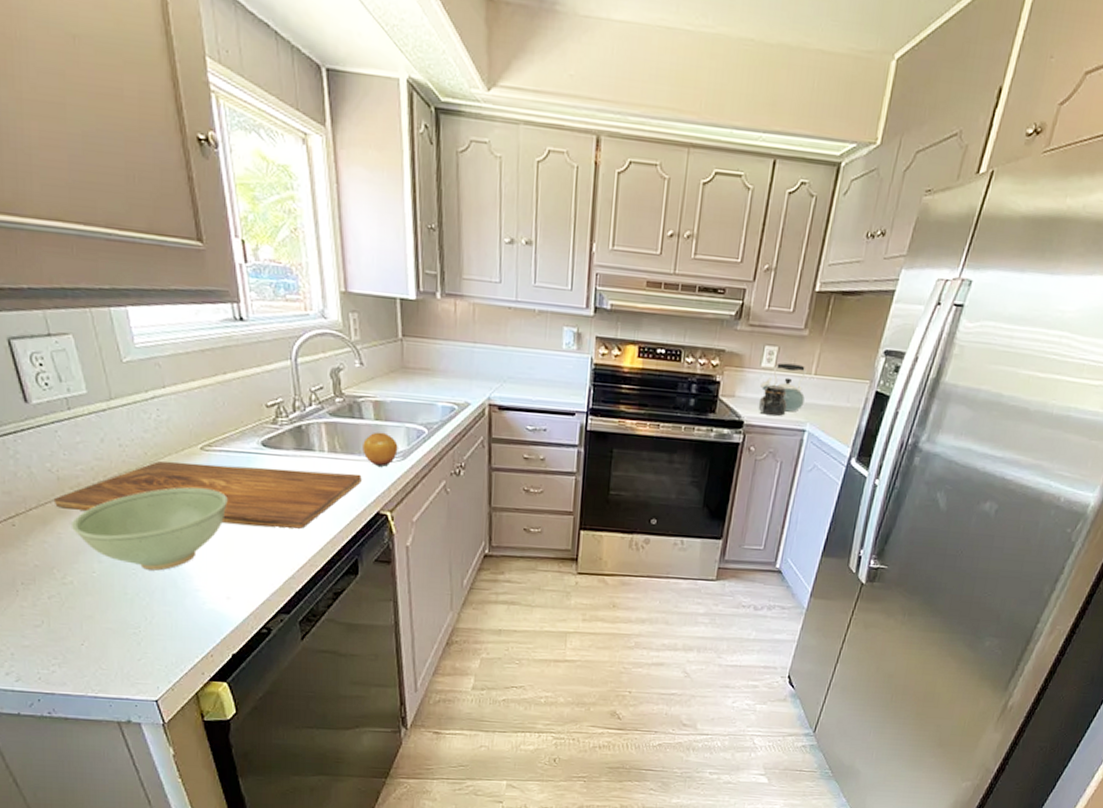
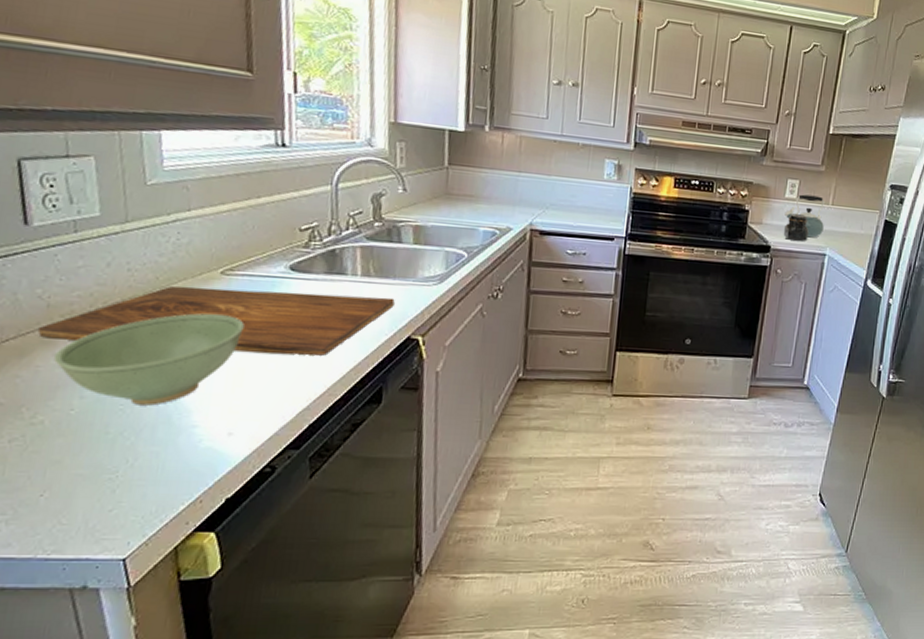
fruit: present [363,432,398,467] -> none [398,255,436,290]

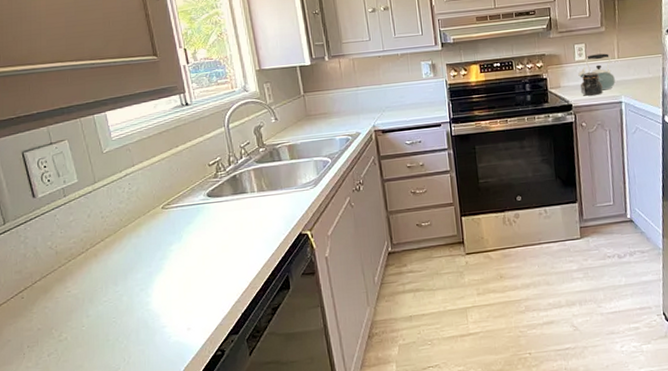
cutting board: present [37,286,395,356] -> none [53,204,285,277]
bowl: present [53,313,245,406] -> none [65,239,184,317]

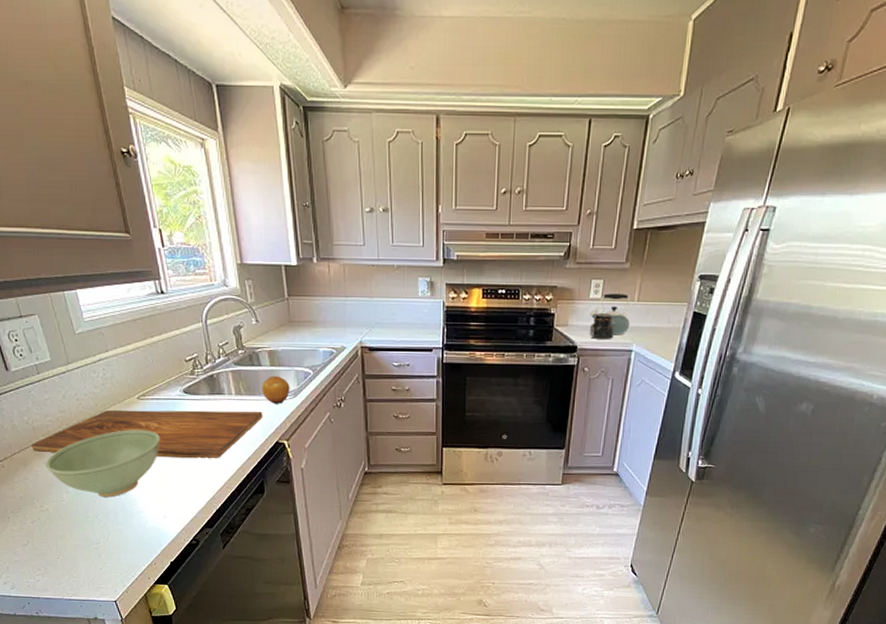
cutting board: none [53,204,285,277] -> present [31,409,263,458]
bowl: none [65,239,184,317] -> present [44,430,160,497]
fruit: none [283,168,310,196] -> present [262,376,290,404]

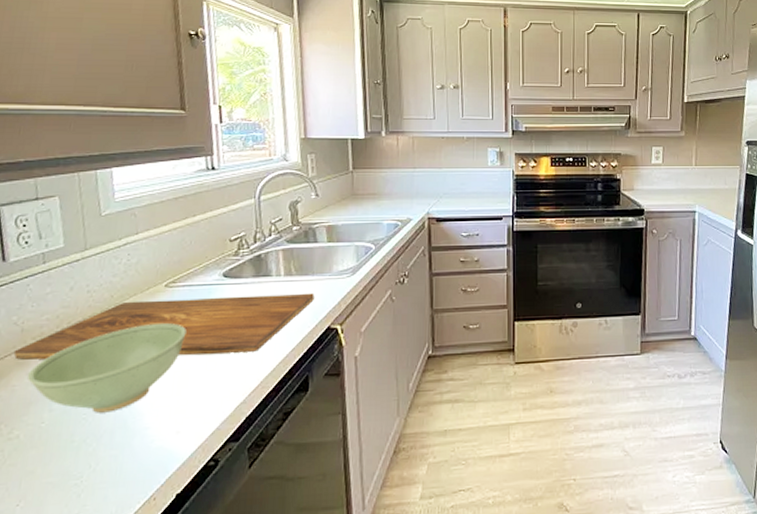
fruit: present [262,376,290,404] -> none [316,252,348,284]
jar: present [589,313,615,340] -> none [654,177,678,203]
kettle: present [590,293,630,335] -> none [653,159,691,198]

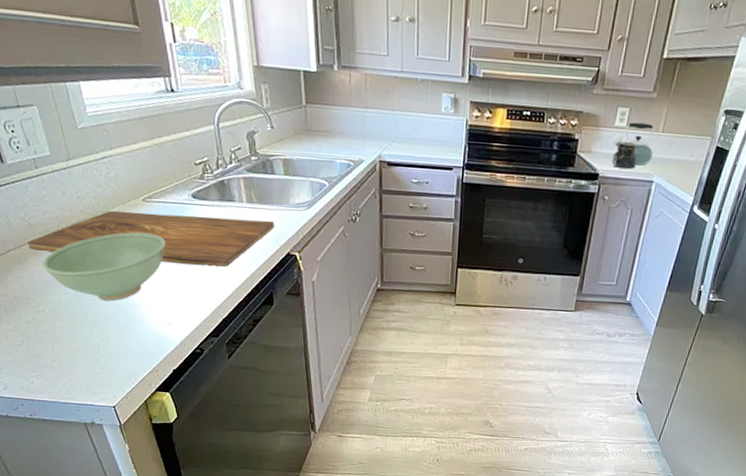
kettle: none [653,159,691,198] -> present [614,122,655,165]
jar: none [654,177,678,203] -> present [611,142,638,170]

